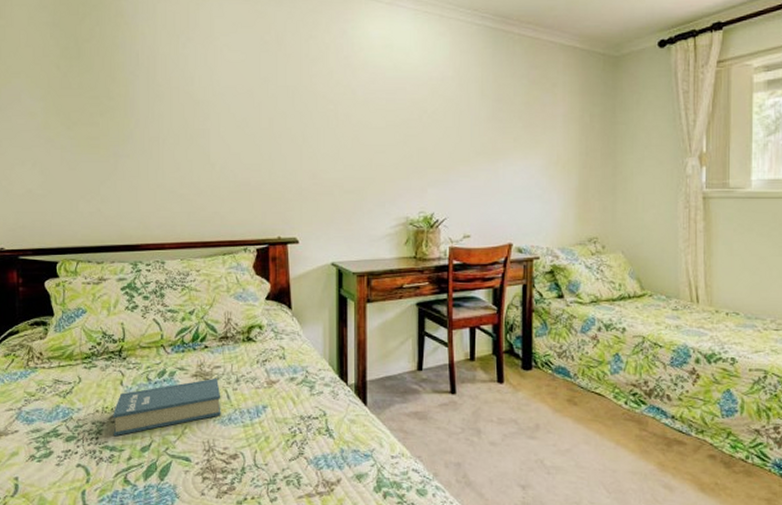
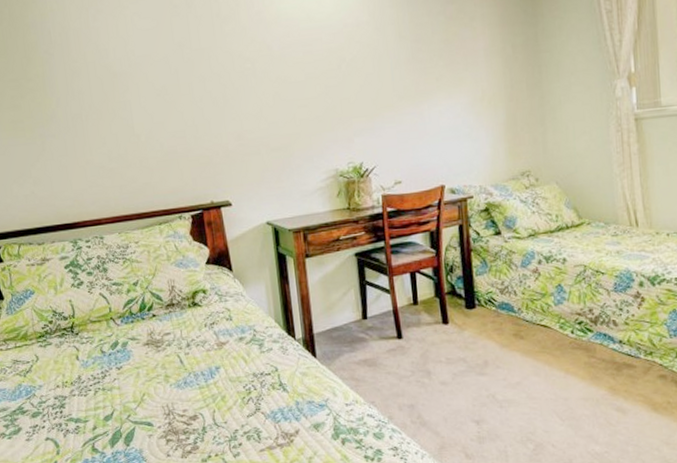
book: present [113,377,221,437] -> none [73,344,177,409]

